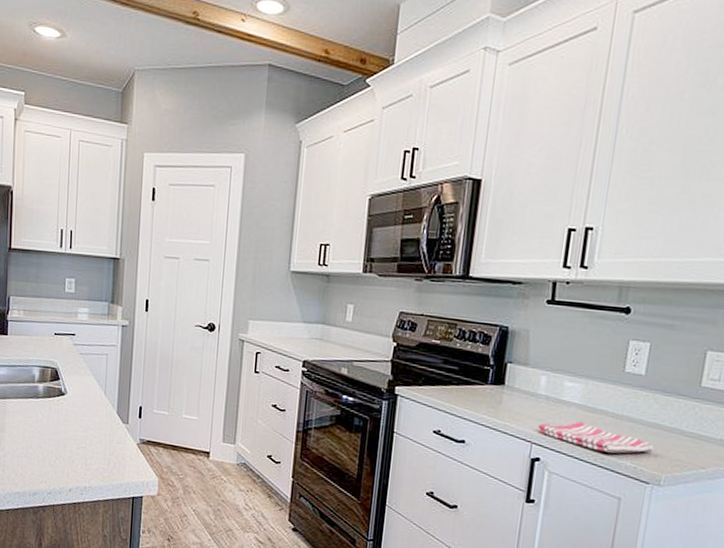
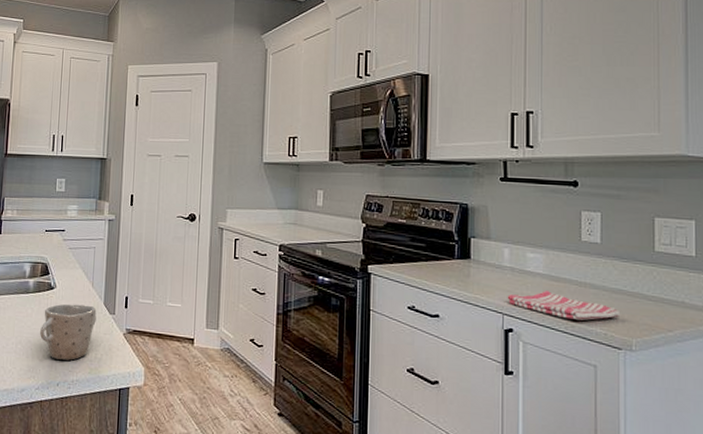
mug: none [50,411,109,467] -> present [39,304,97,360]

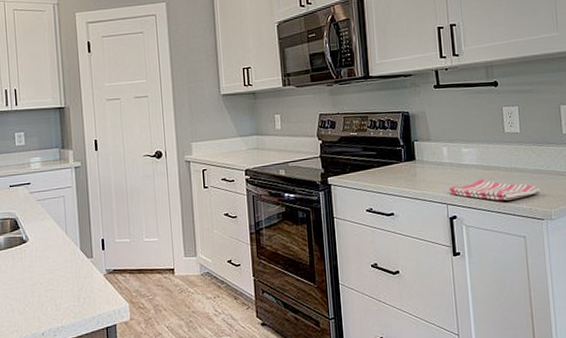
mug: present [39,304,97,360] -> none [16,252,75,310]

